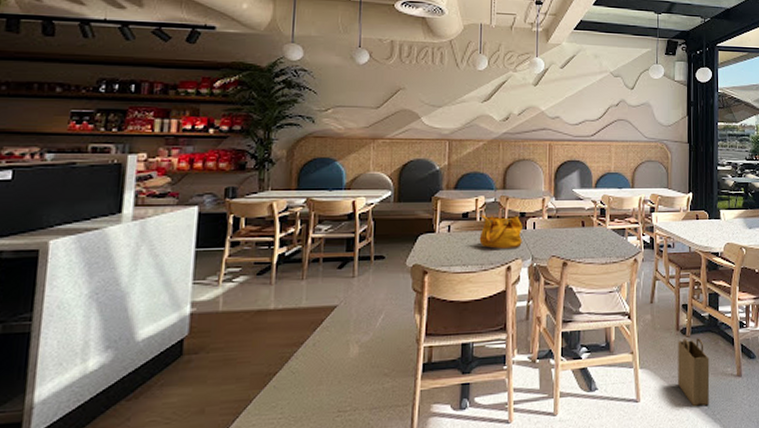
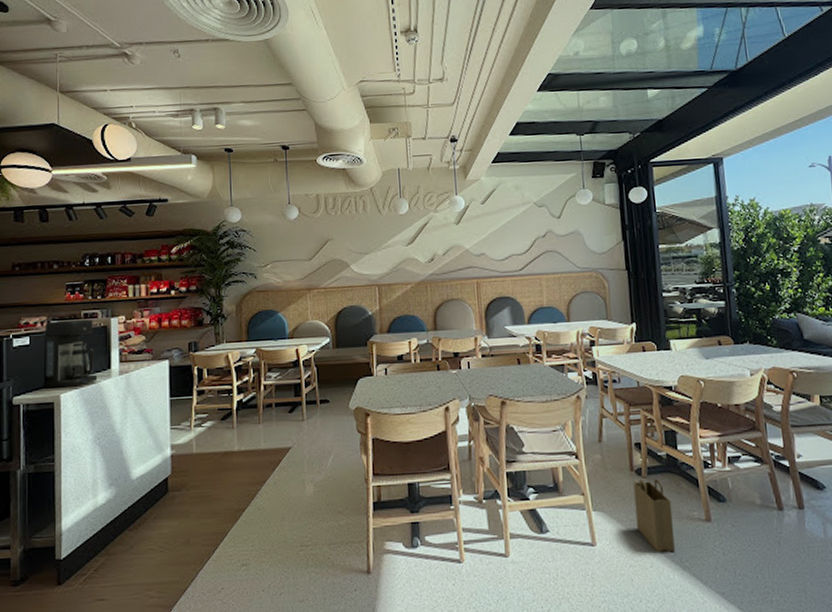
coffee maker: none [25,153,104,233] -> present [43,319,98,389]
handbag: present [479,212,522,249] -> none [415,353,458,390]

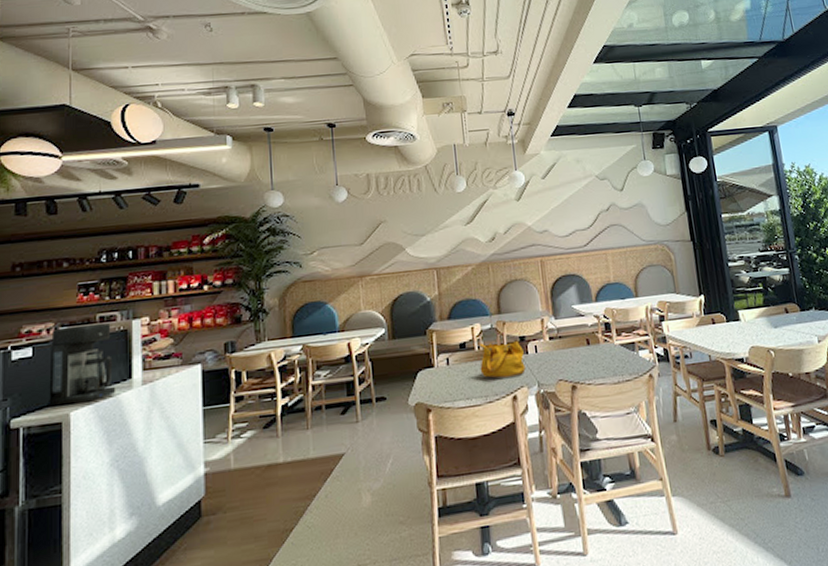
handbag: none [415,353,458,390] -> present [479,337,526,379]
shopping bag: present [633,479,675,553] -> none [711,456,758,536]

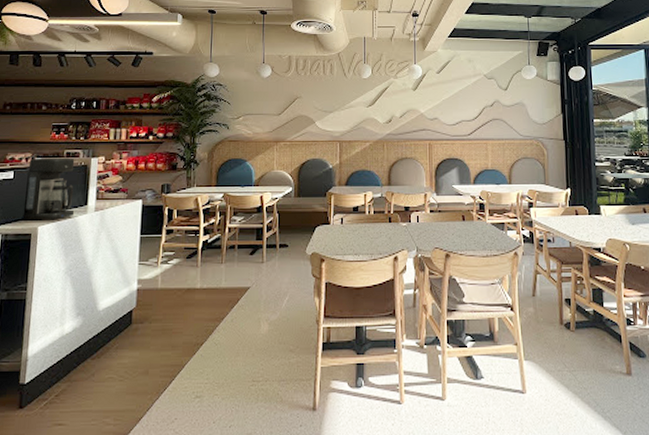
handbag: present [479,337,526,379] -> none [368,207,407,240]

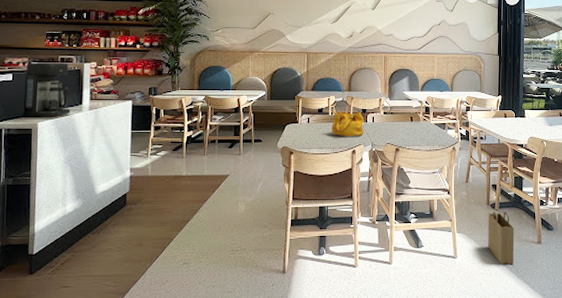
handbag: none [368,207,407,240] -> present [331,109,364,137]
shopping bag: none [562,333,598,403] -> present [488,212,514,265]

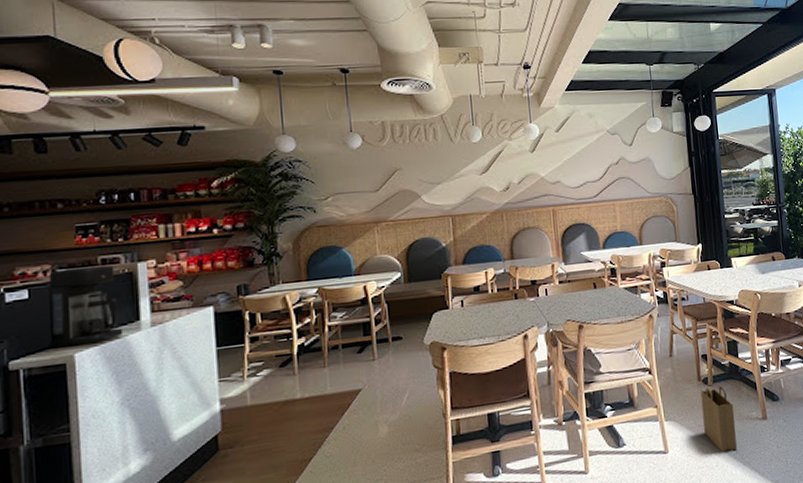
handbag: present [331,109,364,137] -> none [492,281,536,319]

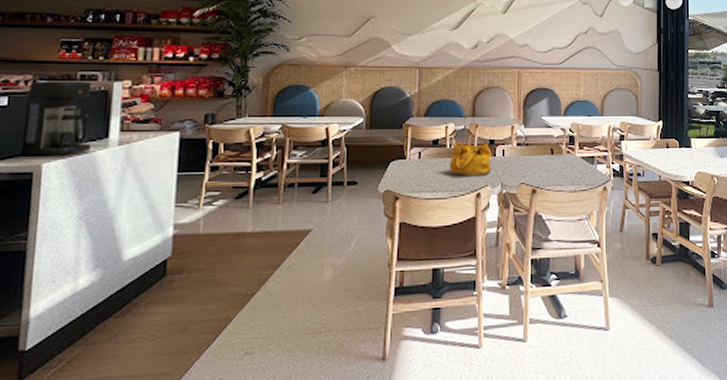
handbag: none [492,281,536,319] -> present [449,140,492,176]
shopping bag: present [700,386,737,453] -> none [648,267,681,337]

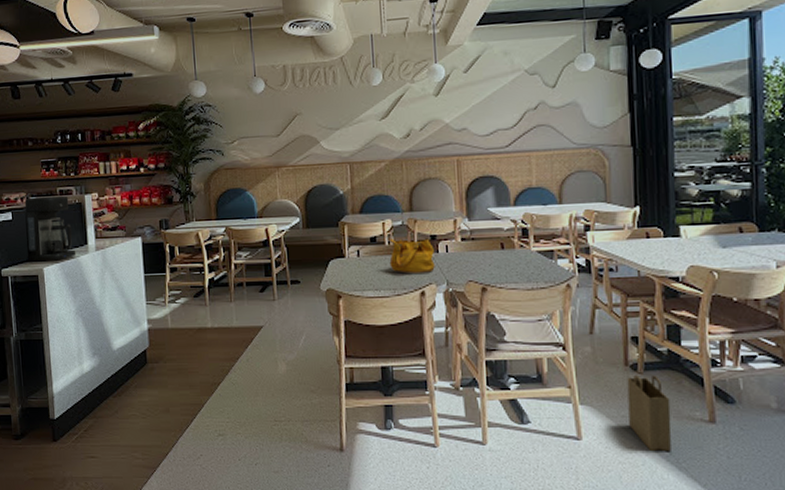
shopping bag: none [648,267,681,337] -> present [627,375,672,452]

